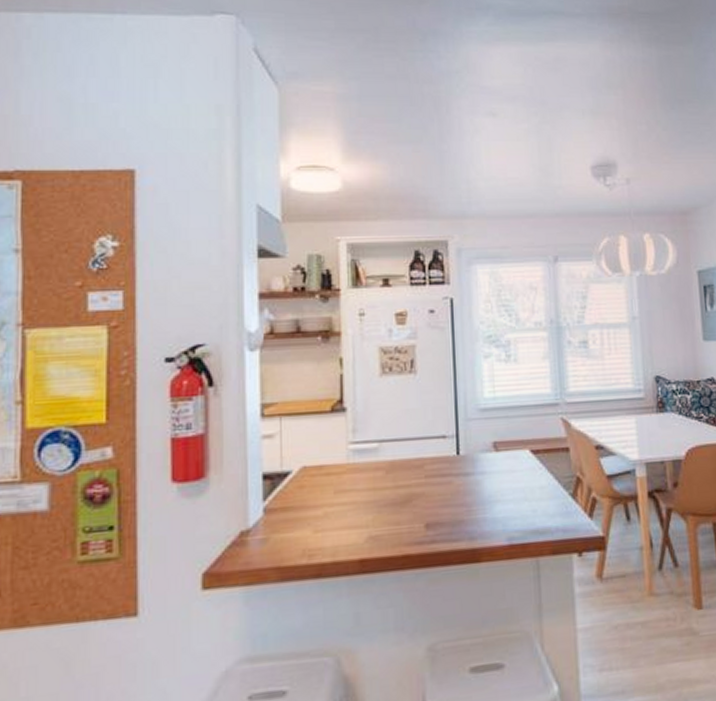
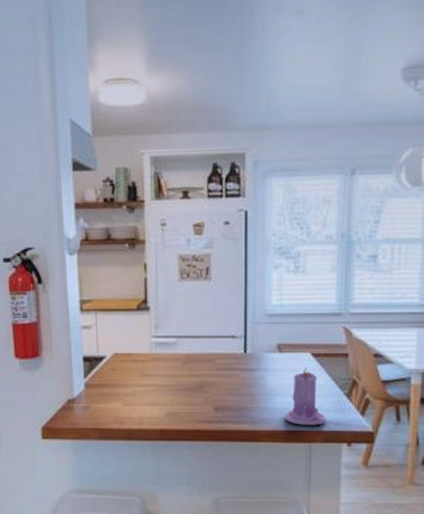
candle: none [507,466,553,537] -> present [285,367,326,425]

